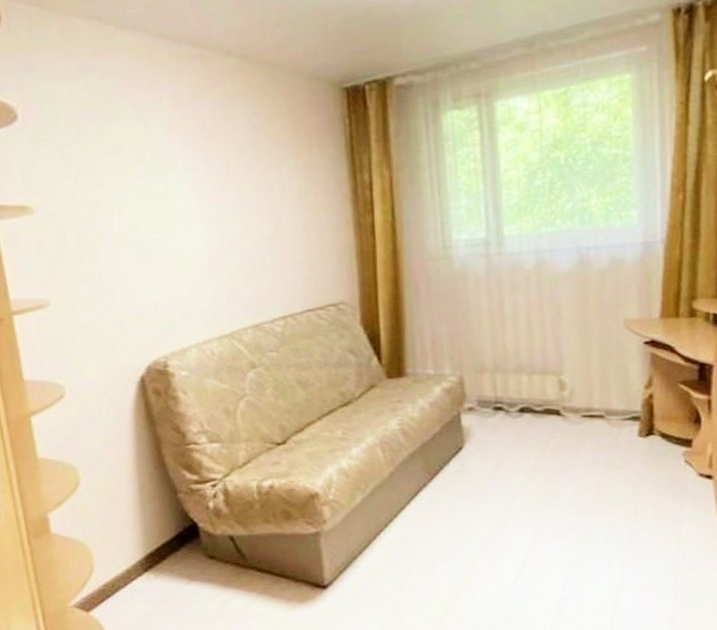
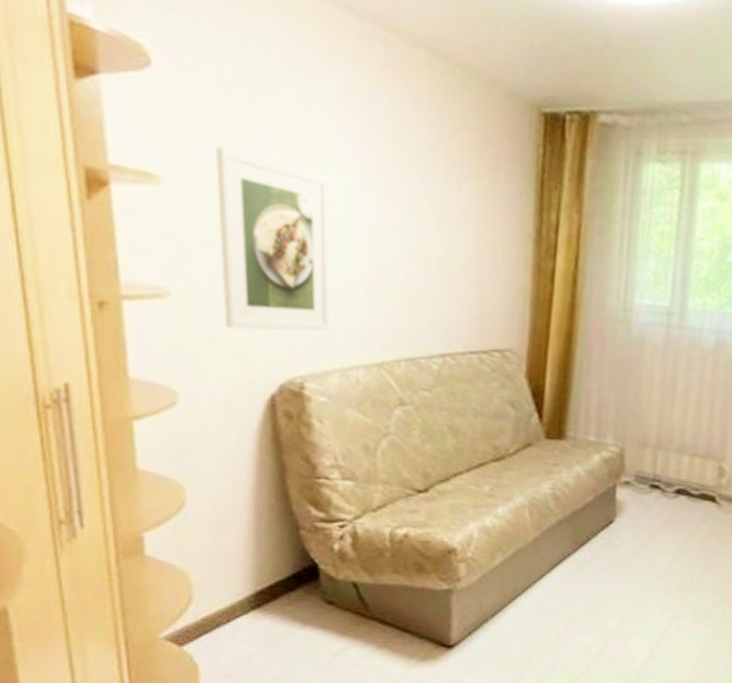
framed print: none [74,173,184,324] -> present [215,145,332,332]

